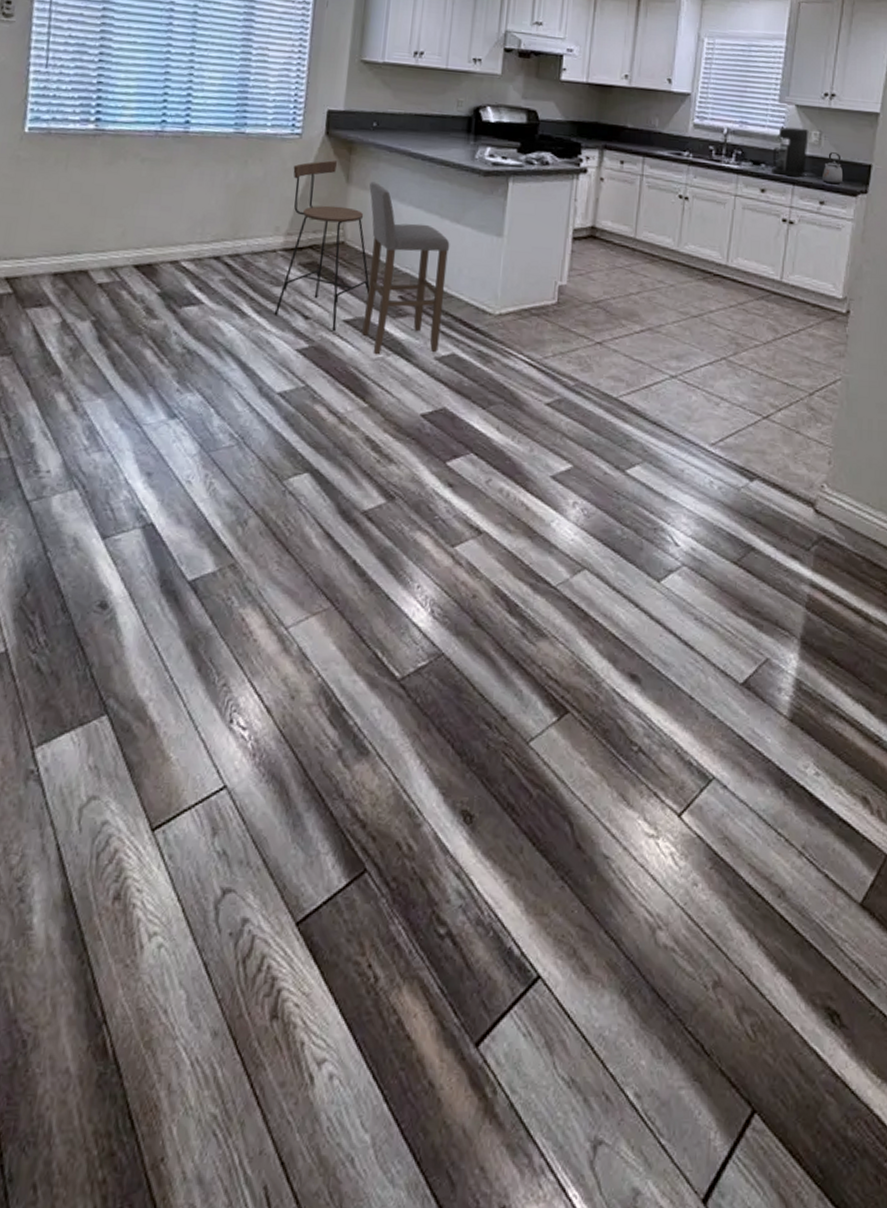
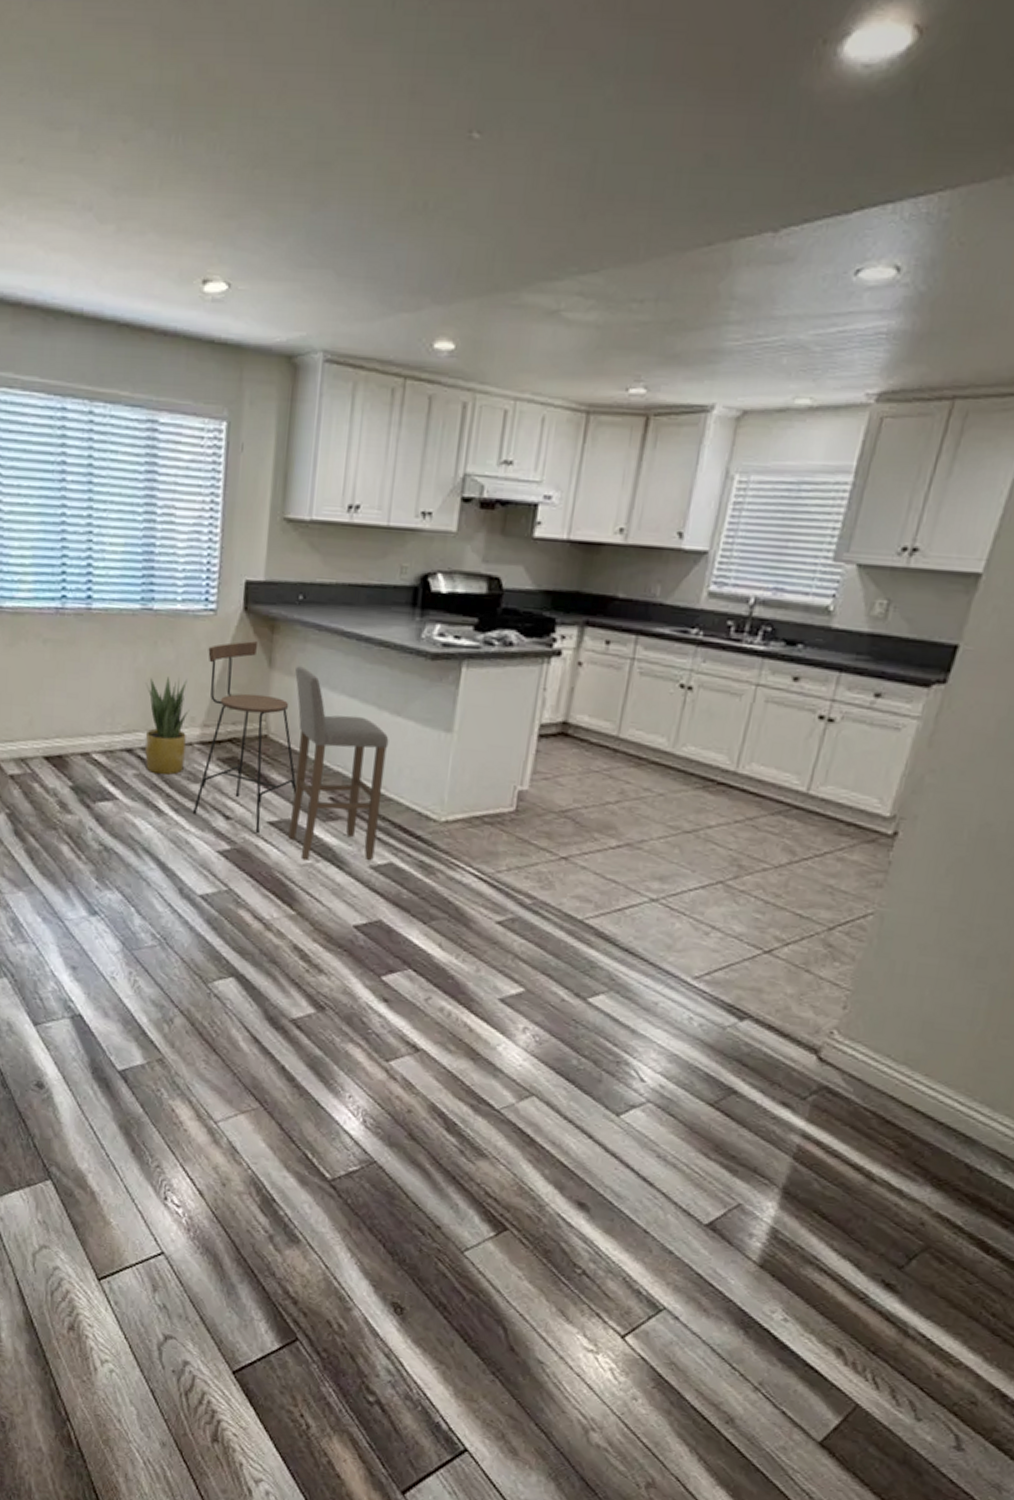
planter: none [231,191,275,279] -> present [145,677,190,775]
coffee maker: present [772,127,809,177] -> none [811,594,872,662]
kettle: present [821,152,842,185] -> none [881,628,915,672]

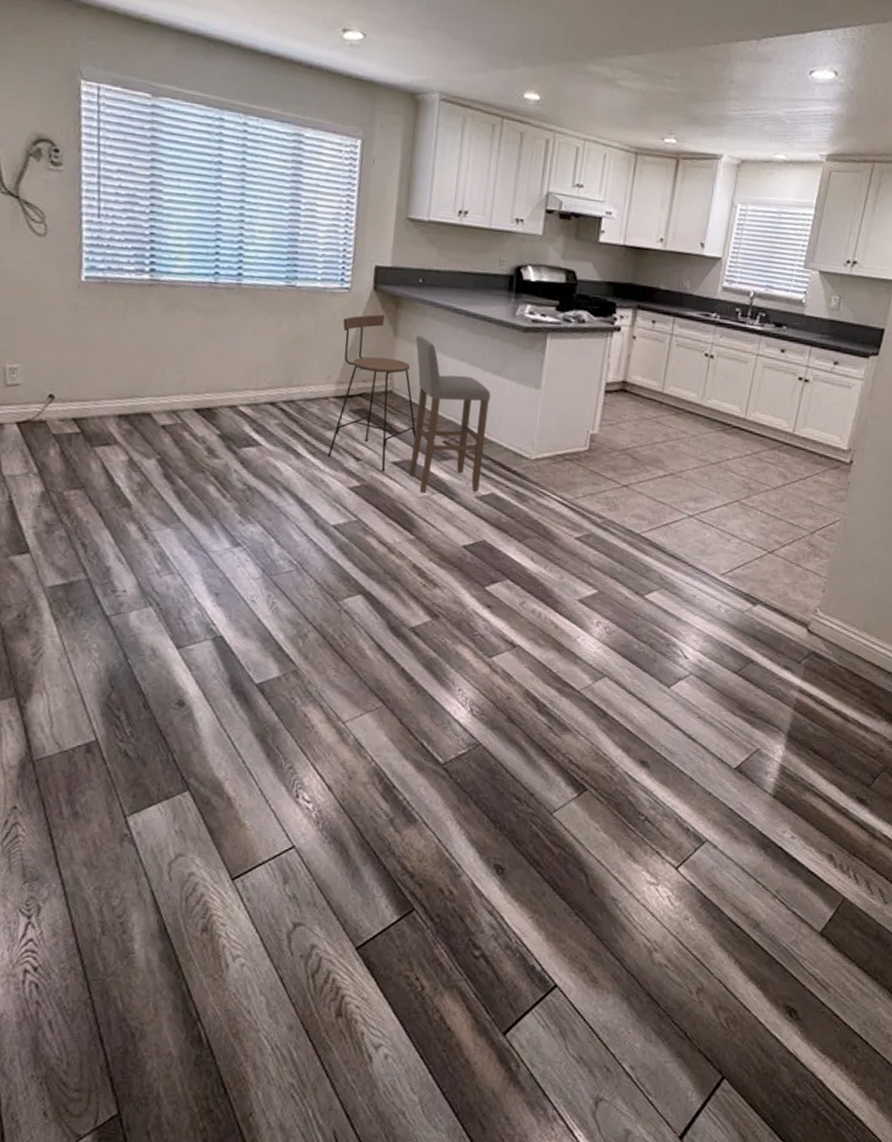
planter: present [145,677,190,775] -> none [286,342,326,424]

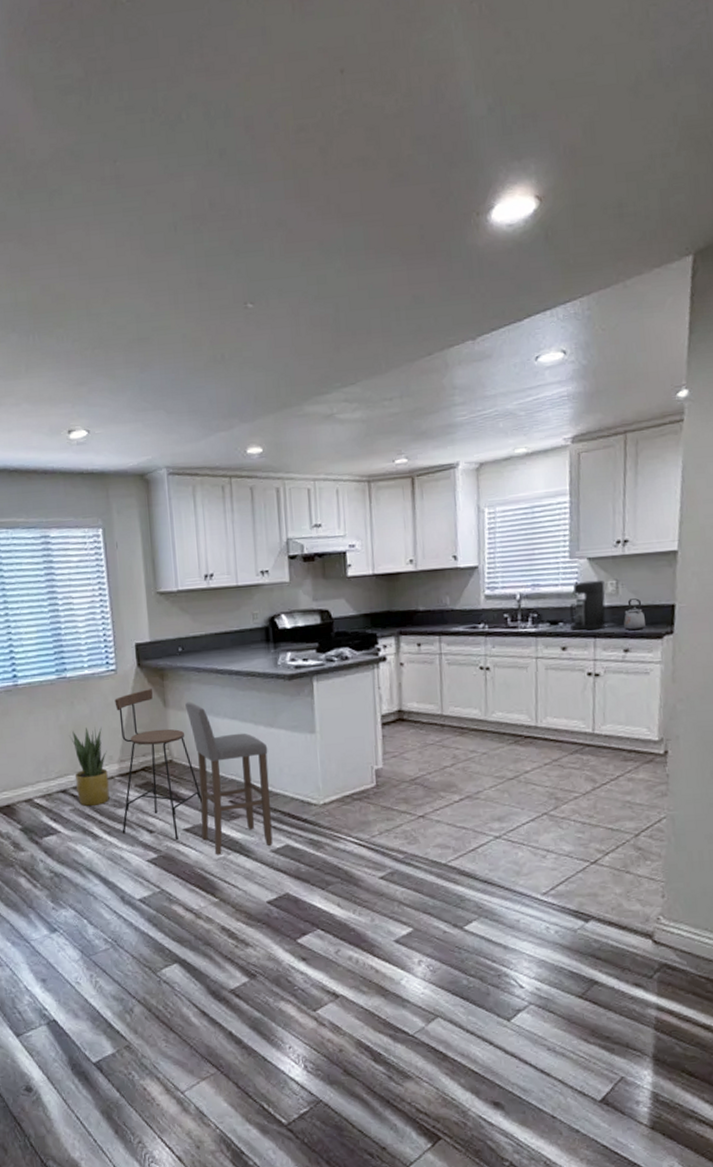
planter: none [286,342,326,424] -> present [69,727,110,806]
coffee maker: none [792,291,830,339] -> present [569,580,606,631]
kettle: none [837,316,858,347] -> present [623,598,645,631]

